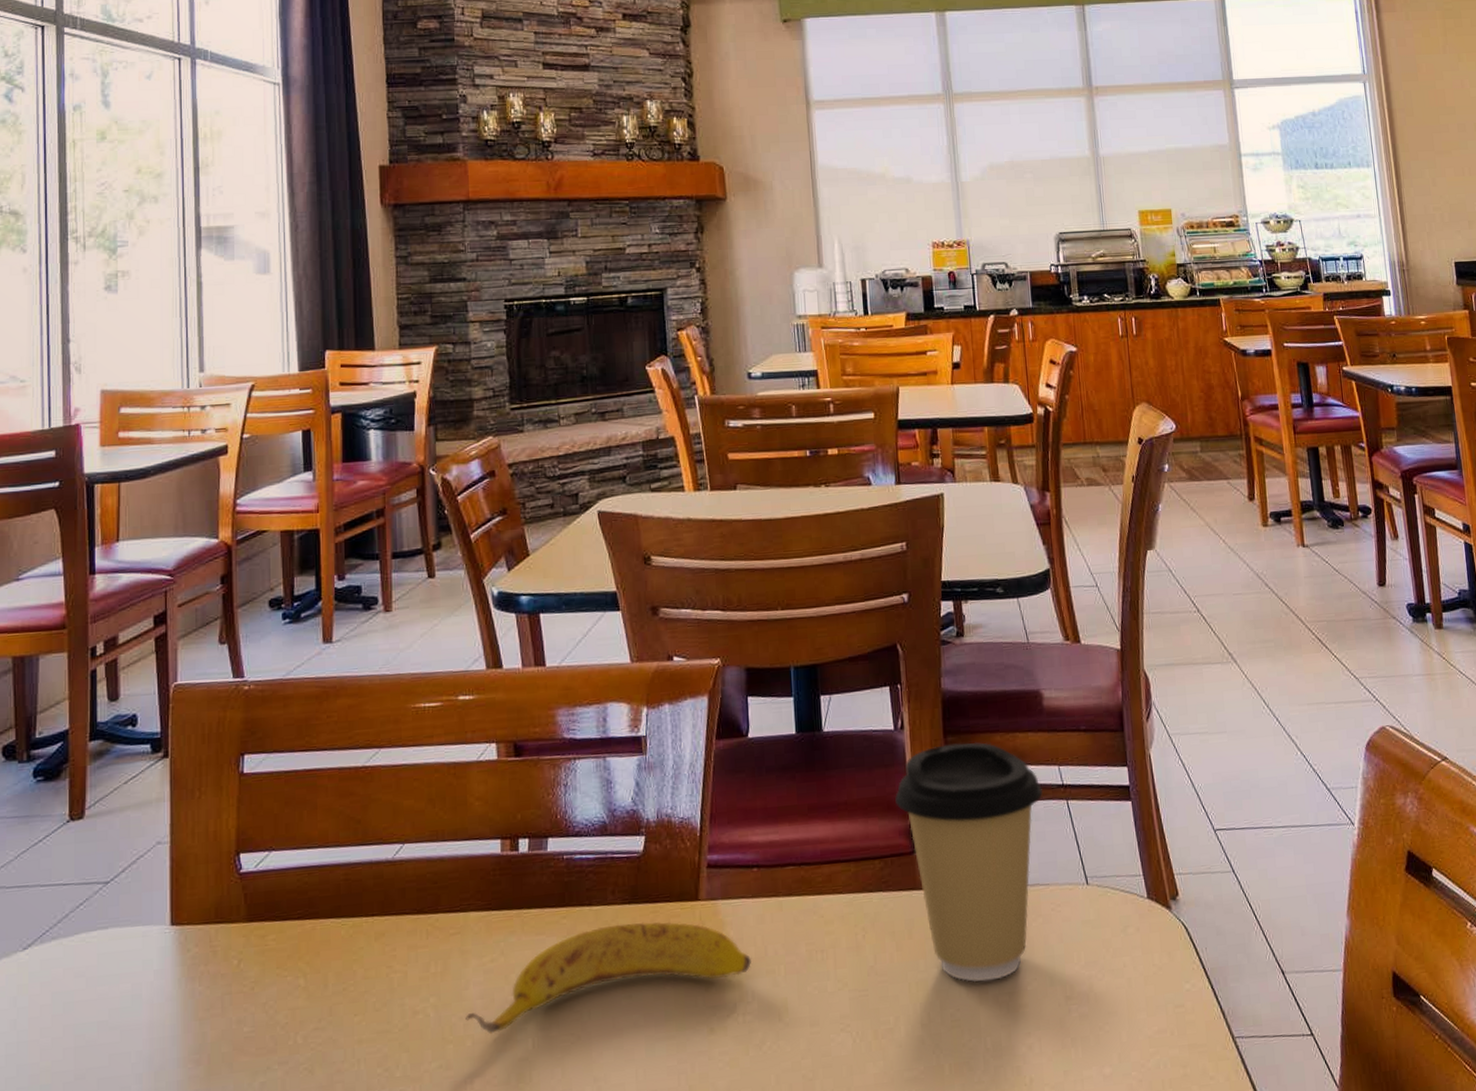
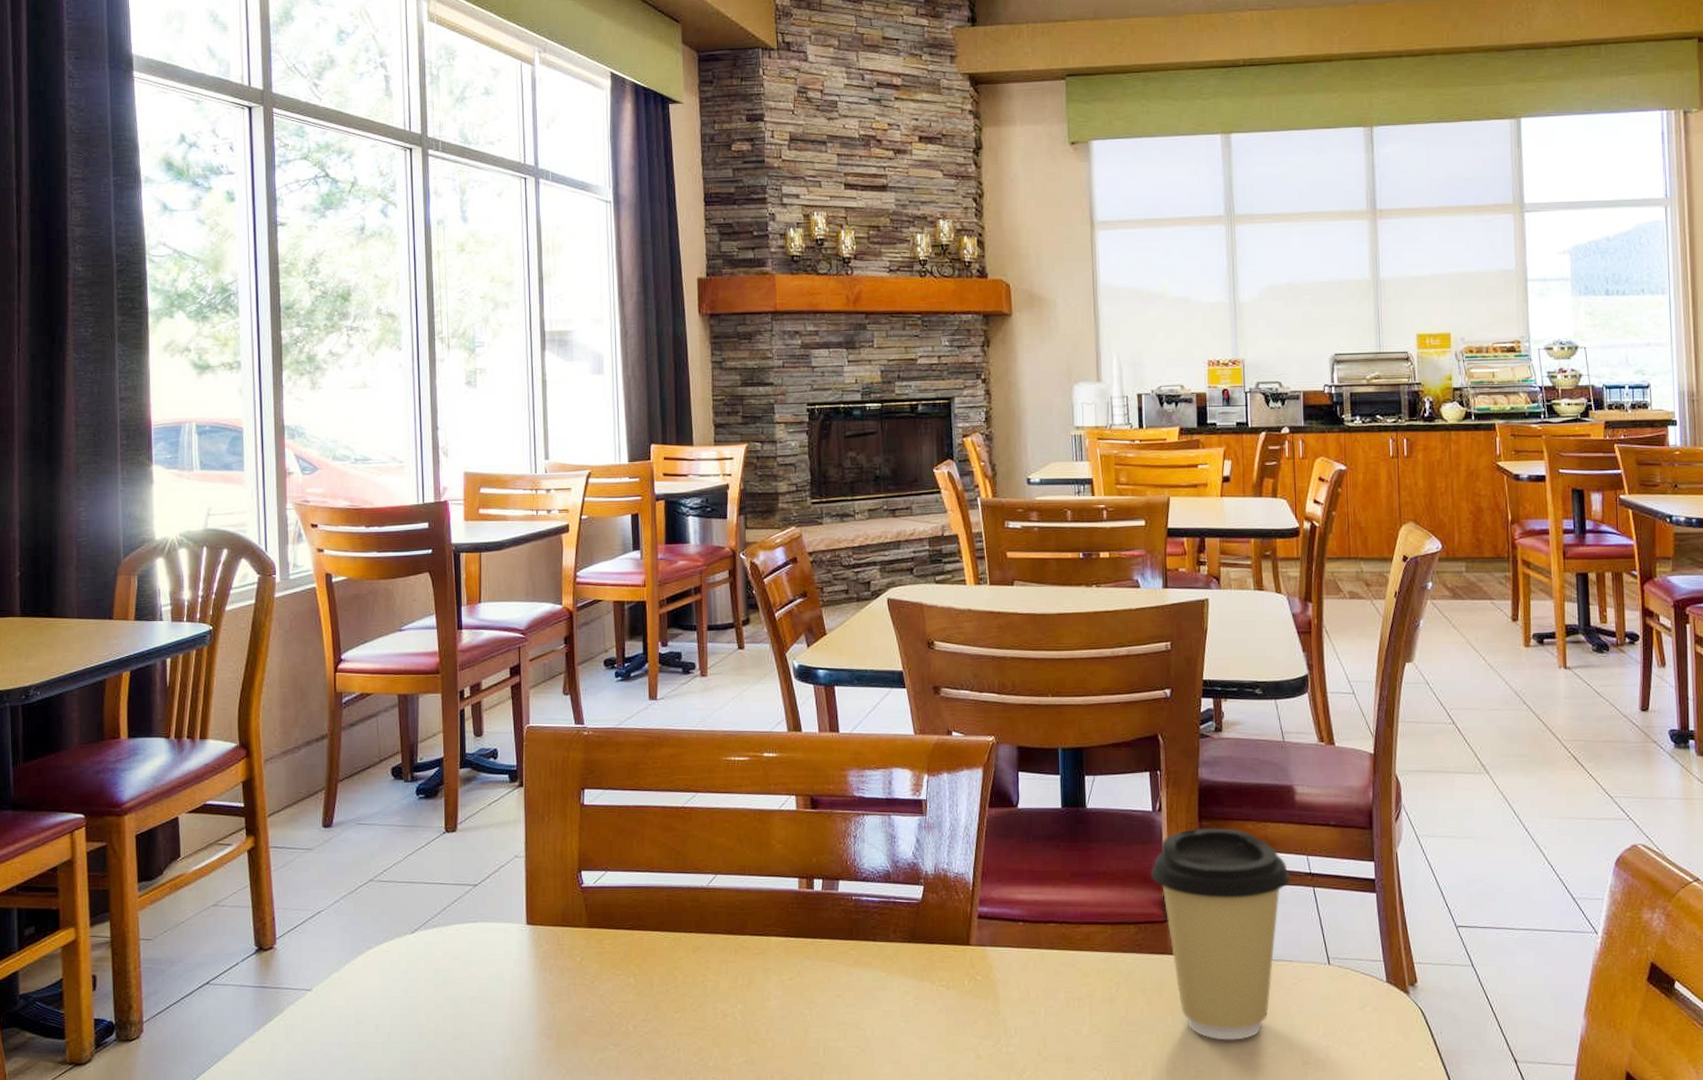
banana: present [466,921,751,1035] -> none [767,959,1015,1040]

